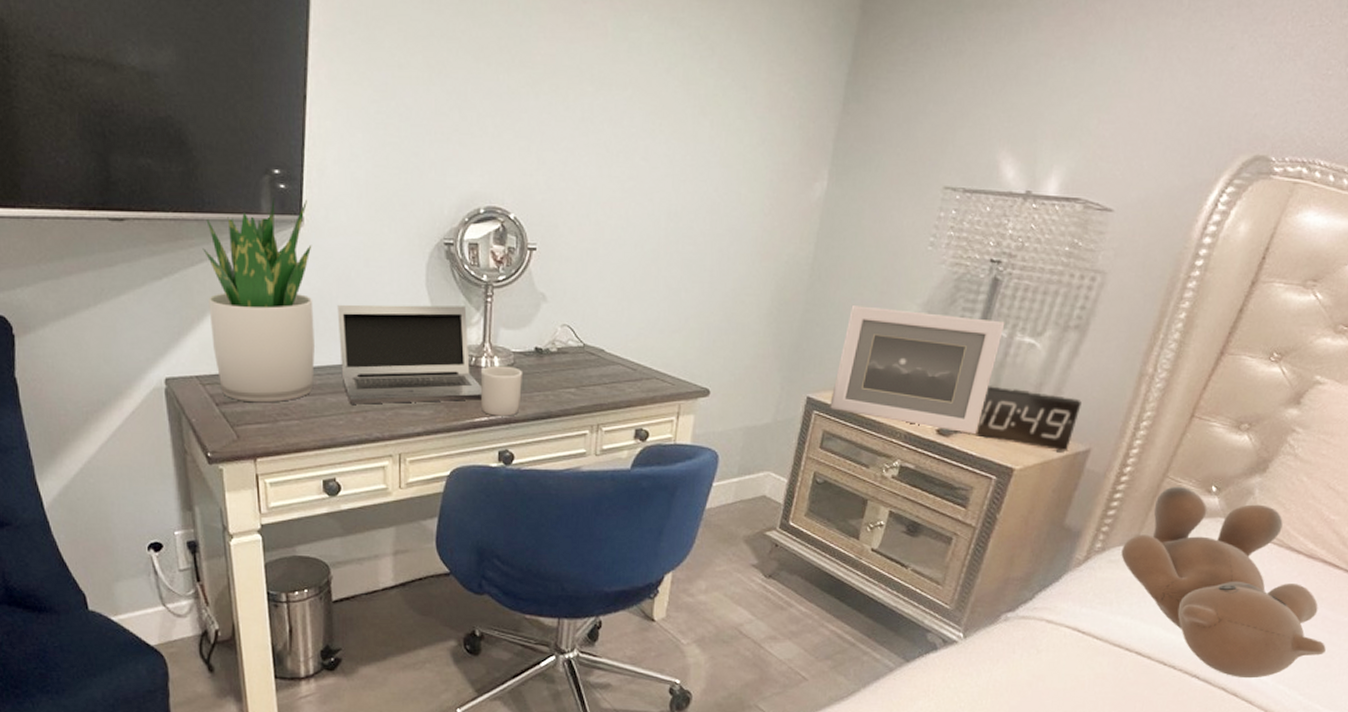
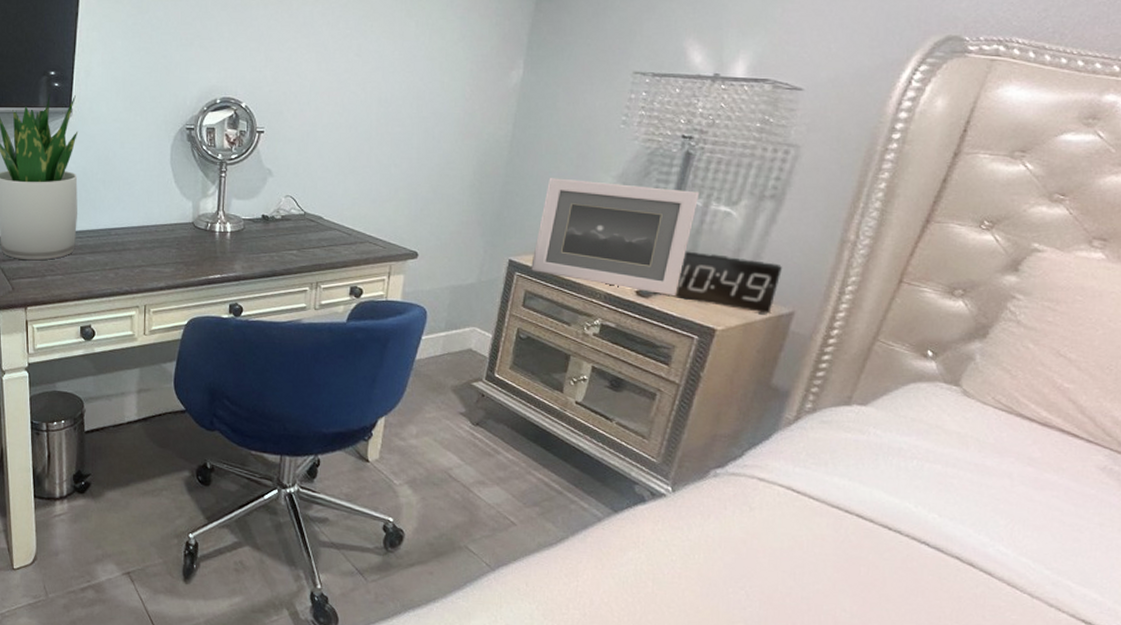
laptop: present [337,304,483,404] -> none [97,179,217,263]
mug: present [481,365,523,416] -> none [215,230,252,274]
teddy bear: present [1121,486,1326,679] -> none [834,349,1072,549]

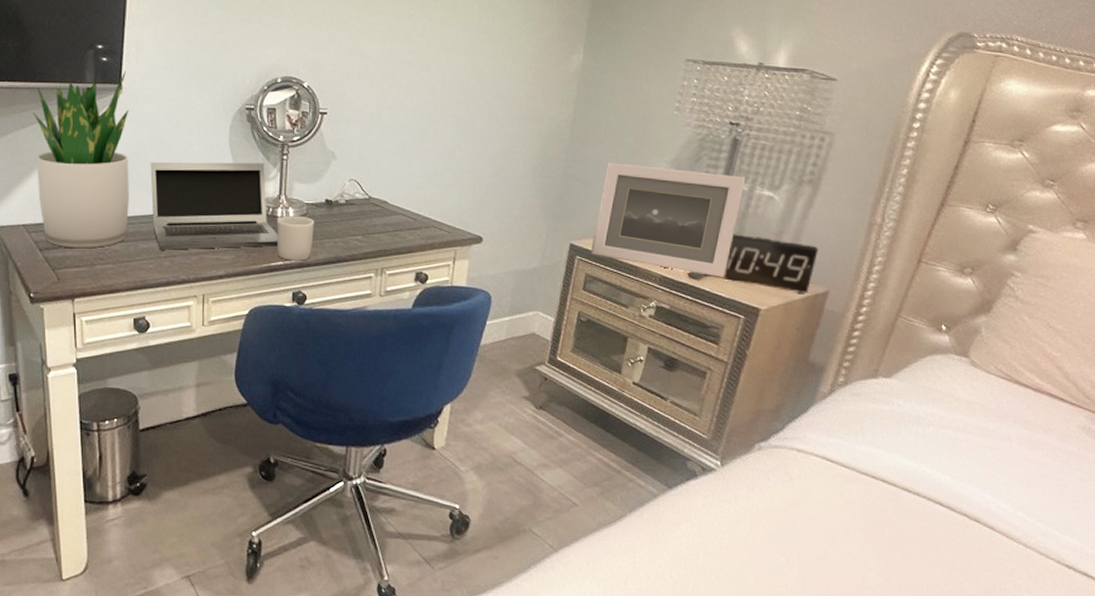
laptop: none [97,179,217,263] -> present [150,161,279,250]
mug: none [215,230,252,274] -> present [277,215,315,261]

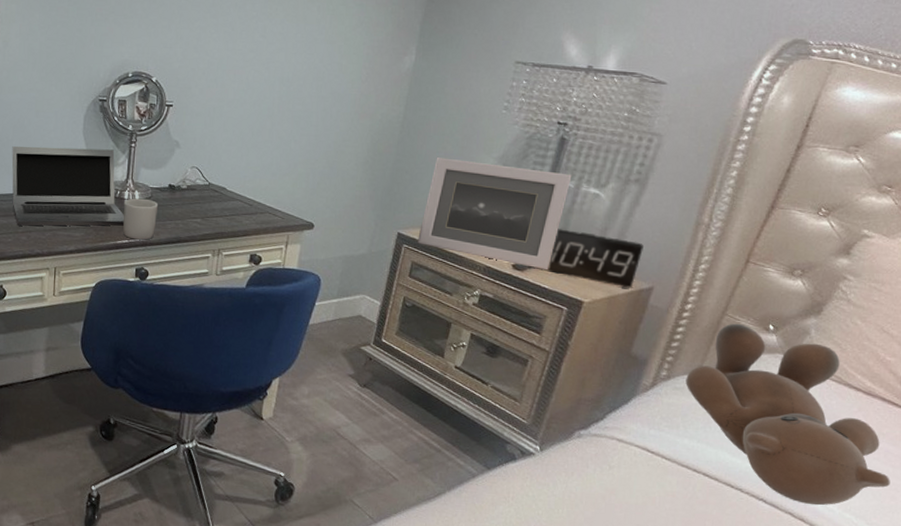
teddy bear: none [862,325,1059,505] -> present [685,323,890,506]

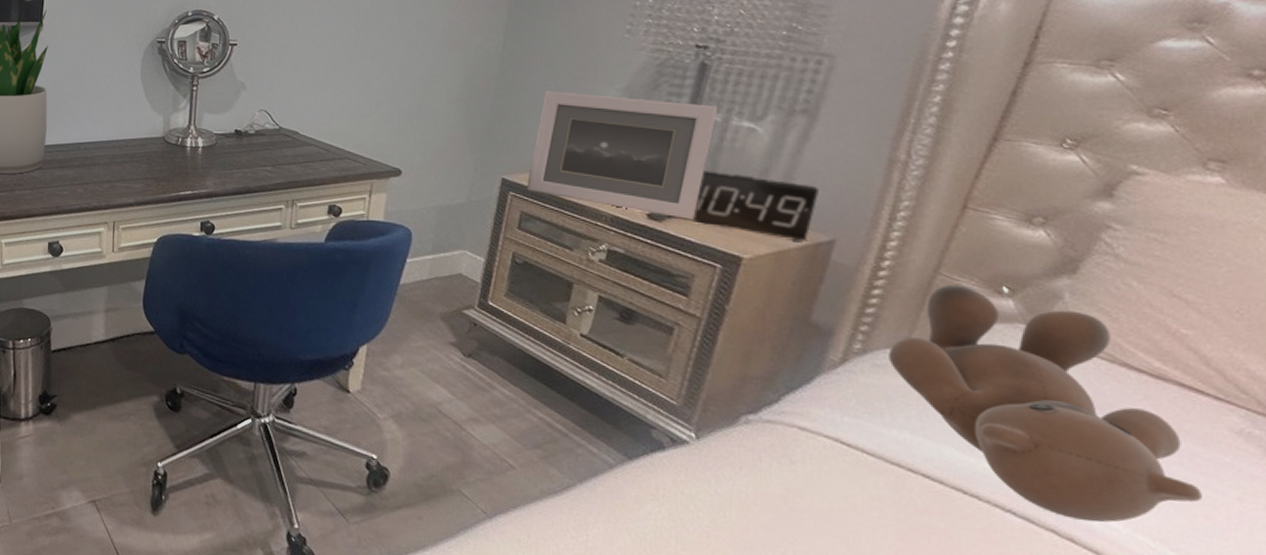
laptop: present [12,146,125,226] -> none [66,93,188,178]
mug: present [123,198,159,240] -> none [186,145,224,191]

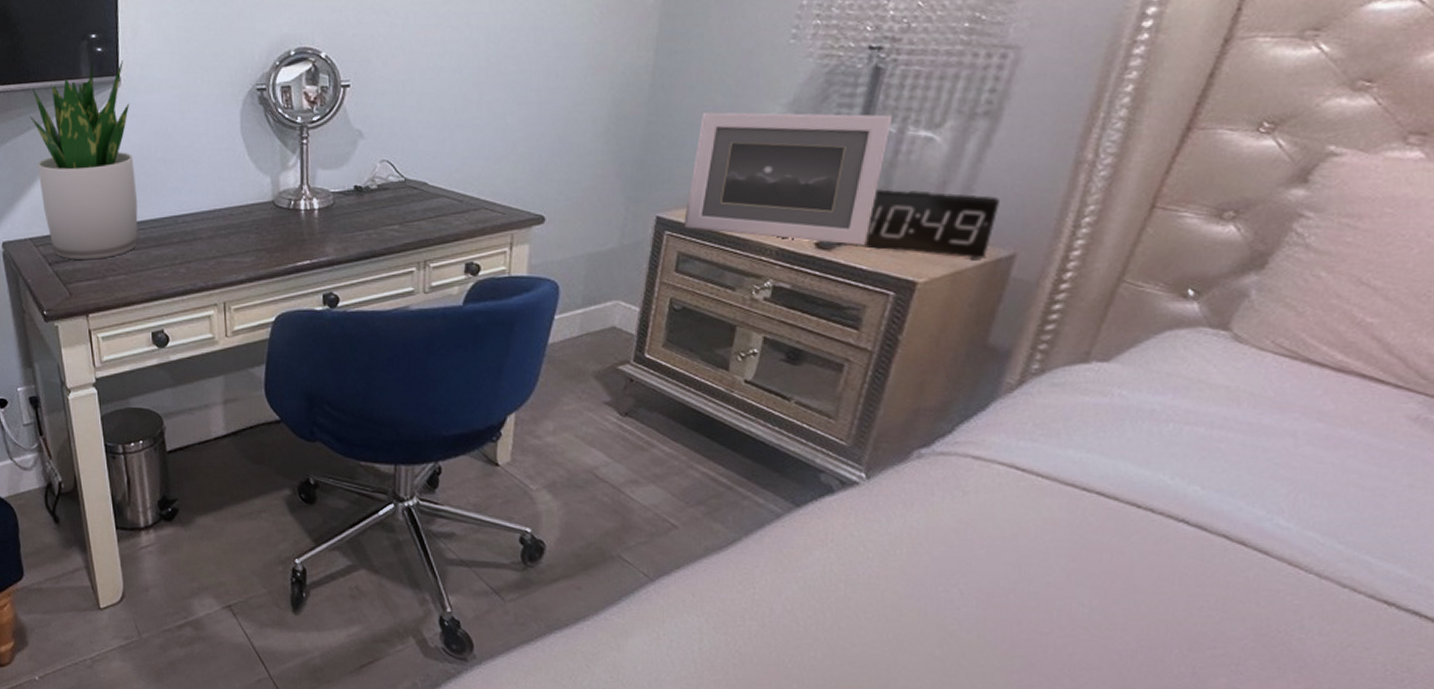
teddy bear: present [889,284,1202,523] -> none [1067,291,1374,523]

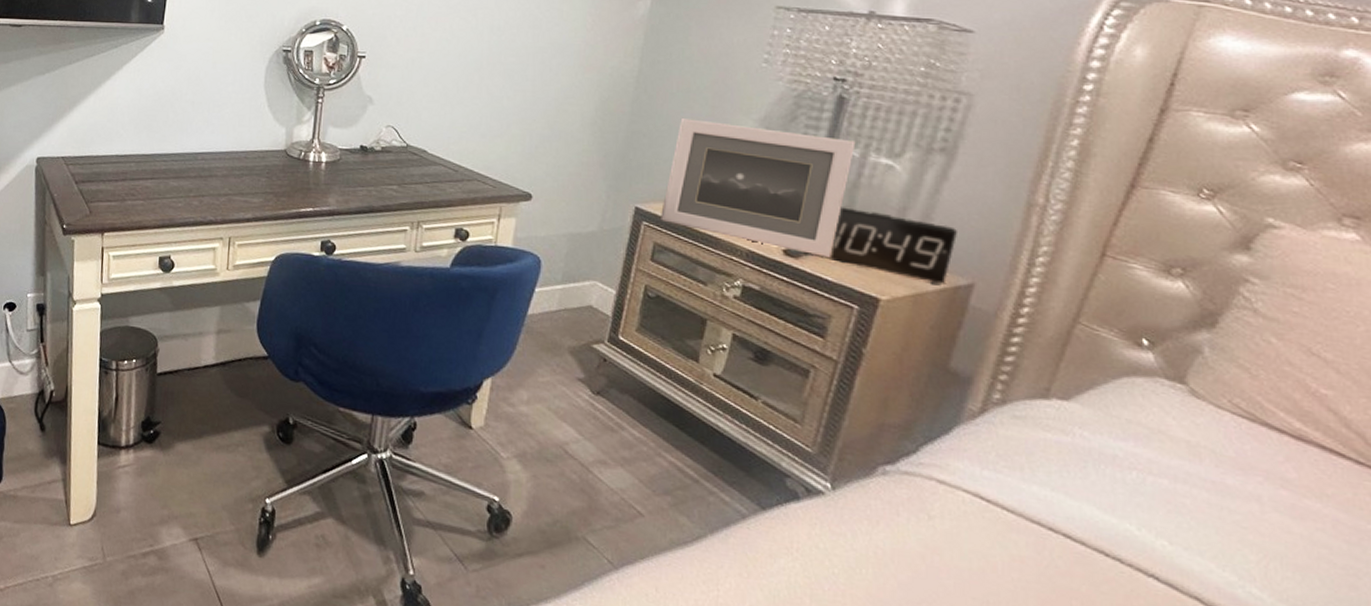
planter: present [30,60,138,261] -> none [78,10,170,184]

